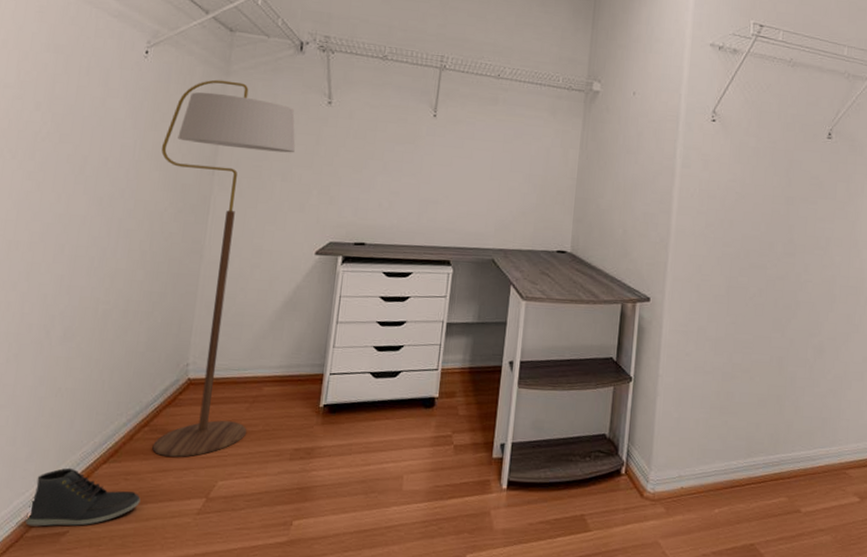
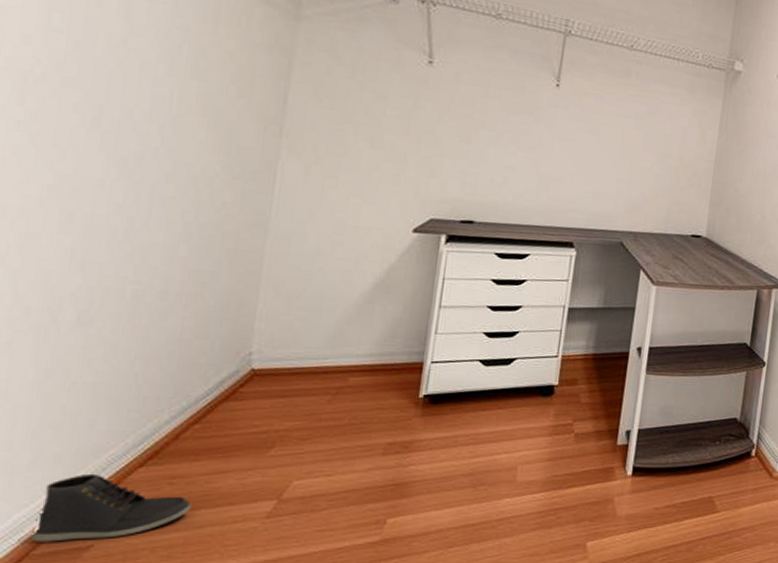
floor lamp: present [152,79,295,457] -> none [205,24,387,456]

